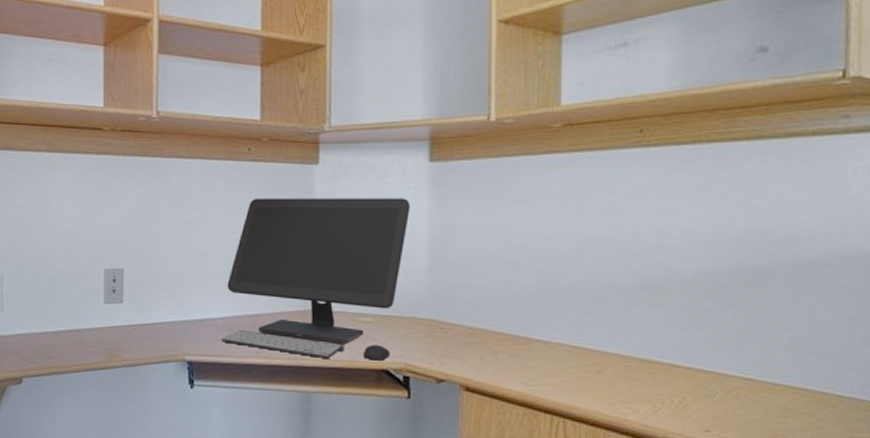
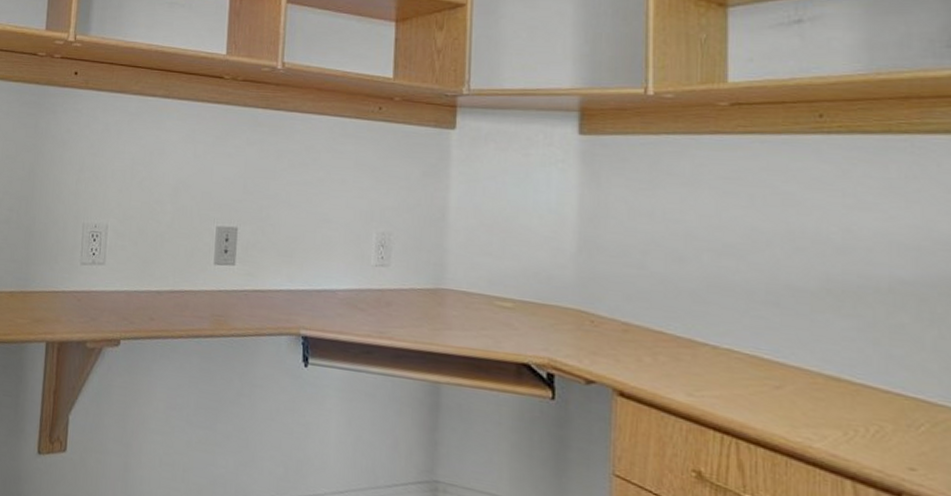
computer: present [221,198,411,361] -> none [341,161,557,353]

